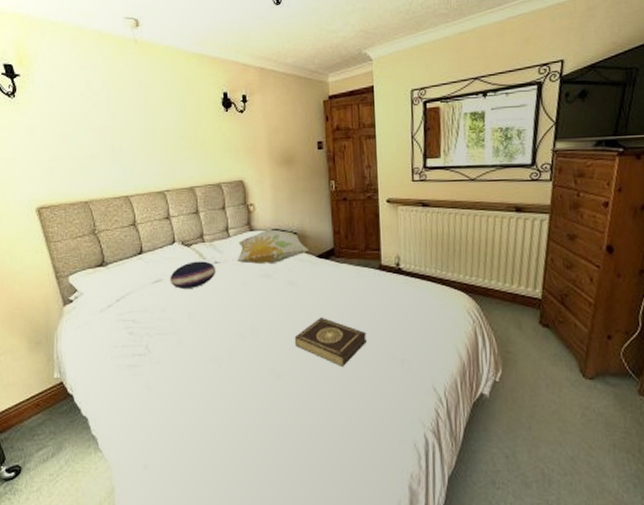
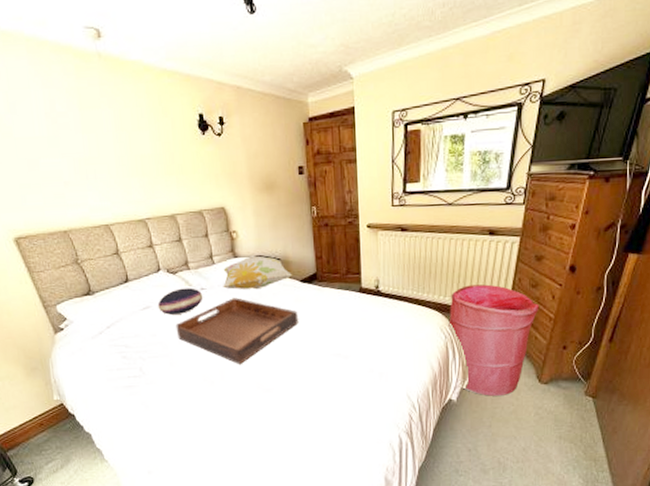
serving tray: none [186,272,314,346] -> present [176,297,299,365]
book: present [294,316,366,366] -> none [280,337,348,380]
laundry hamper: none [476,264,576,392] -> present [448,284,539,396]

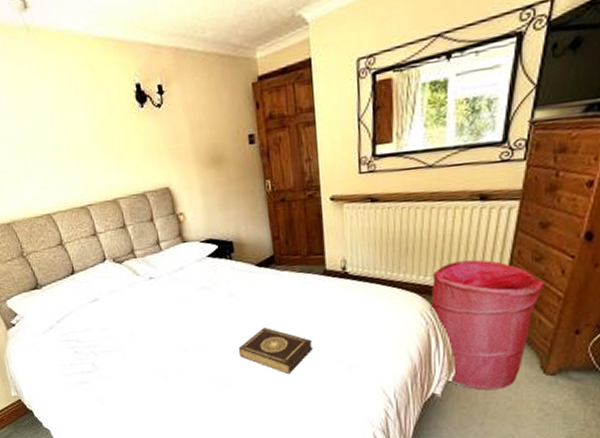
cushion: present [157,288,203,315] -> none [106,277,152,307]
serving tray: present [176,297,299,365] -> none [126,286,256,359]
decorative pillow: present [223,255,293,290] -> none [171,239,248,278]
book: none [280,337,348,380] -> present [238,326,313,374]

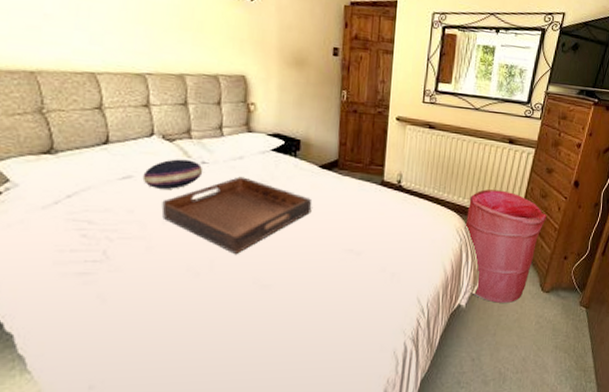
cushion: none [106,277,152,307] -> present [142,159,204,189]
serving tray: none [126,286,256,359] -> present [161,176,312,255]
book: present [238,326,313,374] -> none [285,228,361,278]

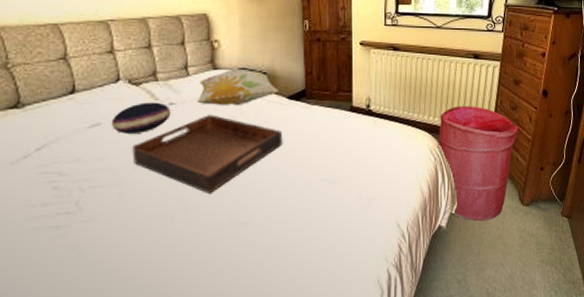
decorative pillow: none [229,133,313,171] -> present [197,68,280,106]

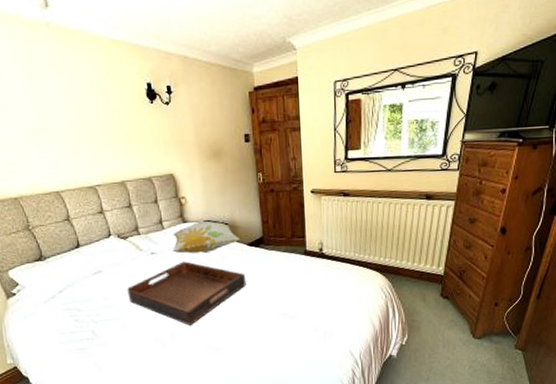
cushion: present [111,102,172,134] -> none [109,252,154,279]
laundry hamper: present [438,106,518,221] -> none [388,246,472,352]

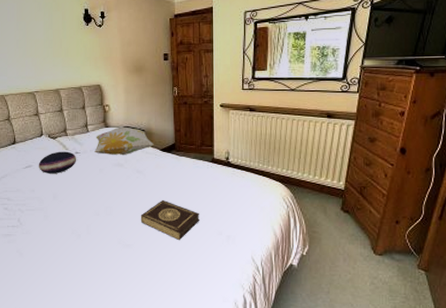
cushion: none [109,252,154,279] -> present [38,151,77,173]
serving tray: present [127,261,247,326] -> none [52,162,158,222]
book: none [229,298,294,340] -> present [140,199,199,240]

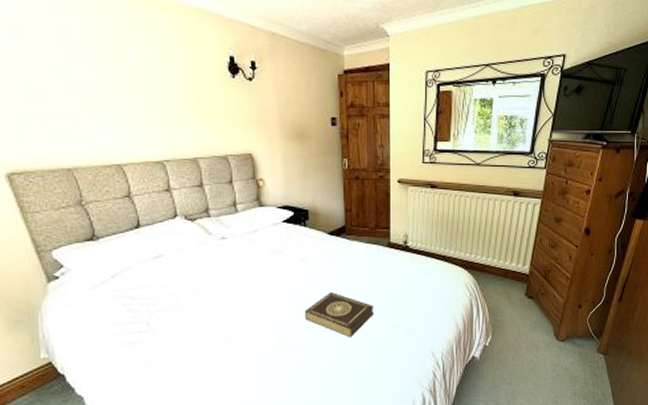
cushion: present [38,151,77,173] -> none [172,236,224,264]
decorative pillow: present [94,126,155,156] -> none [246,205,321,241]

